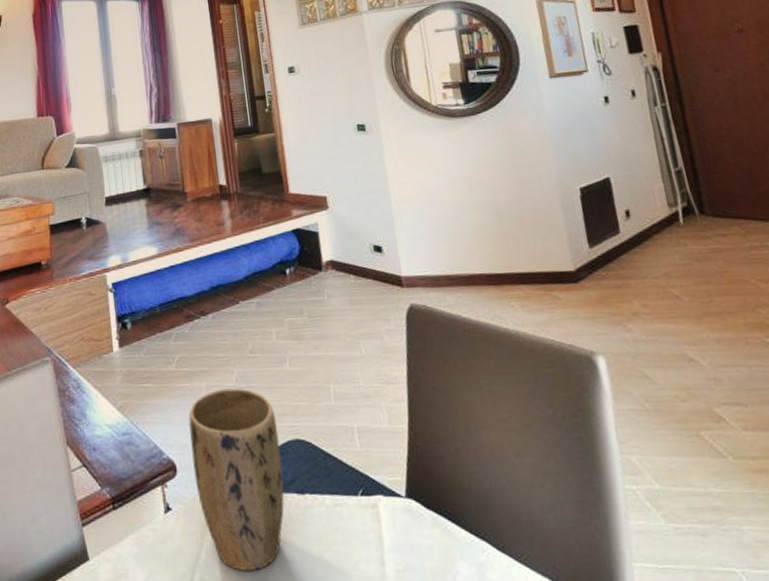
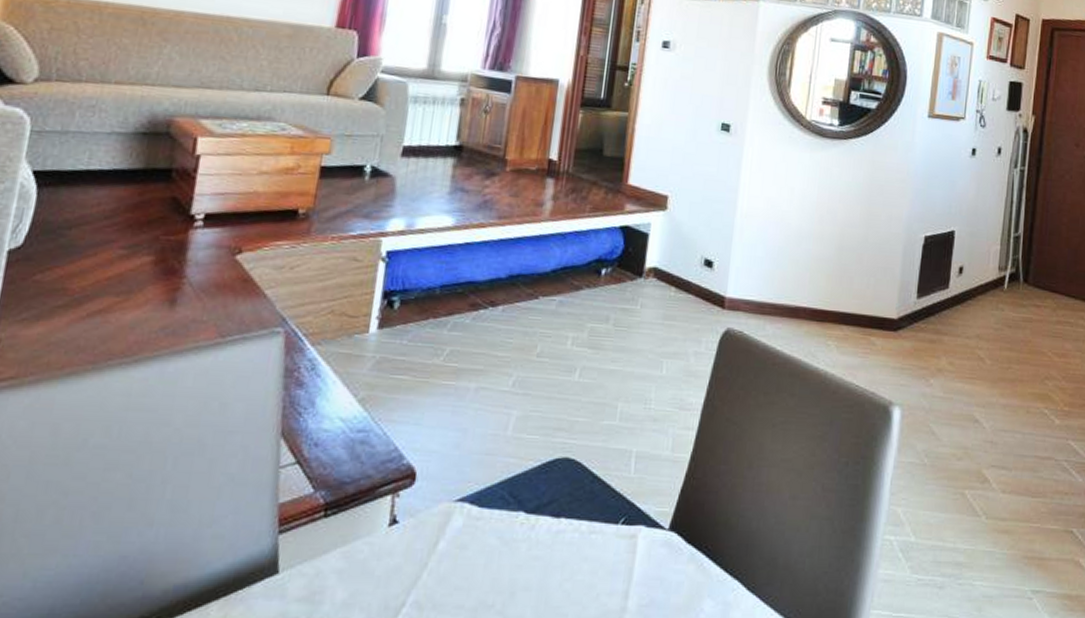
plant pot: present [188,388,284,571] -> none [434,392,549,596]

